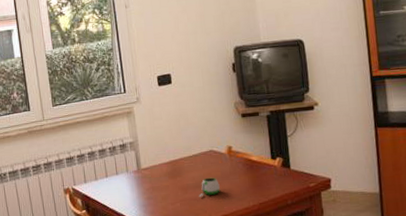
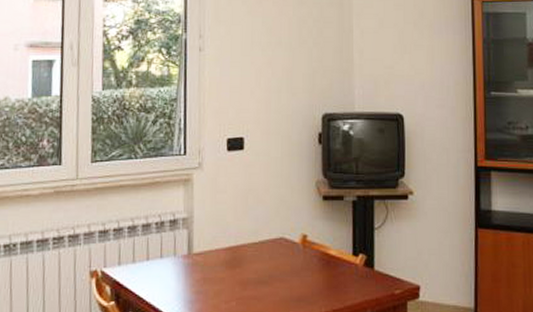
mug: present [199,177,220,198] -> none [260,272,287,297]

